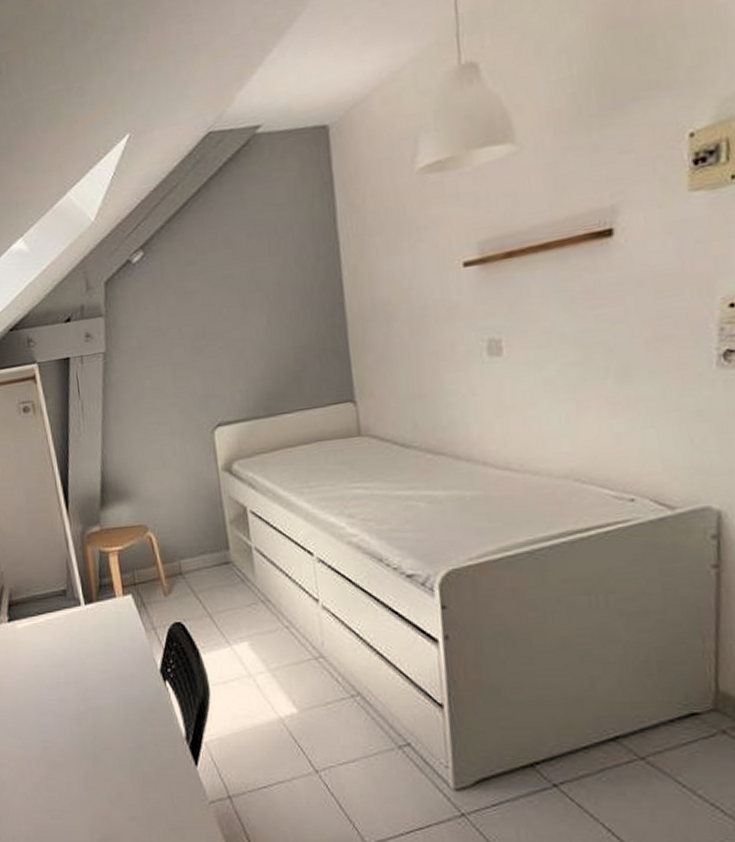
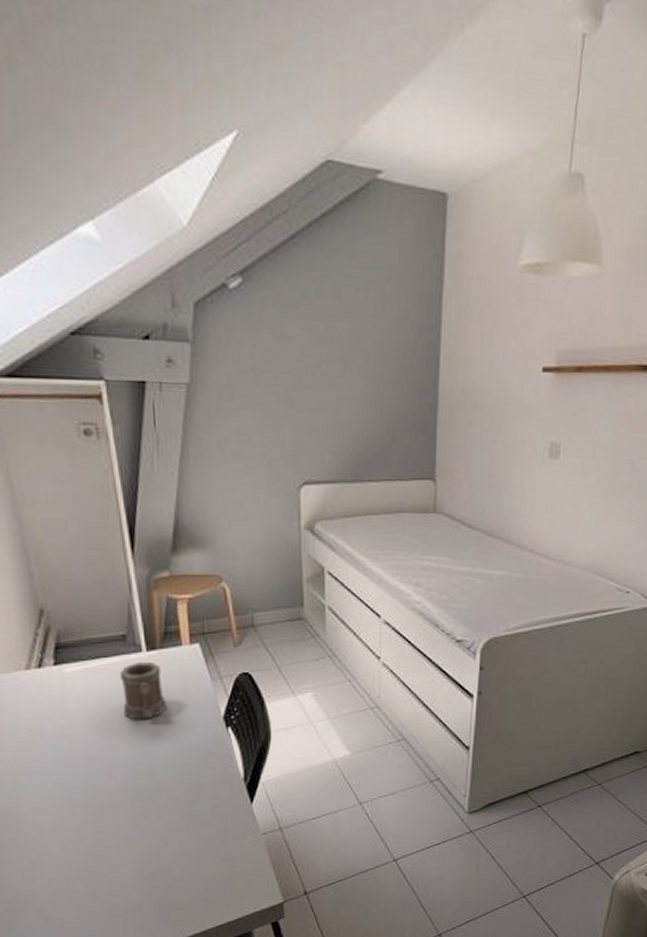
mug: none [63,616,107,674] -> present [120,662,168,720]

